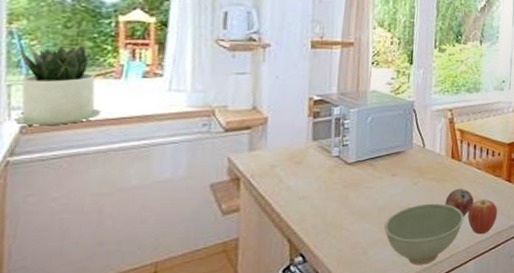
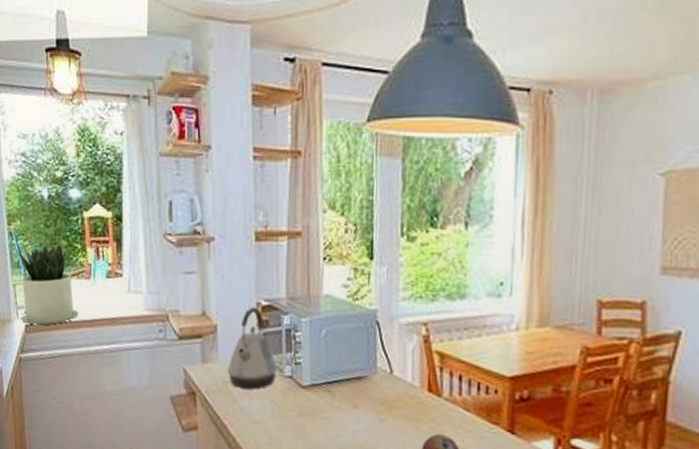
kettle: none [275,101,326,170] -> present [227,307,278,389]

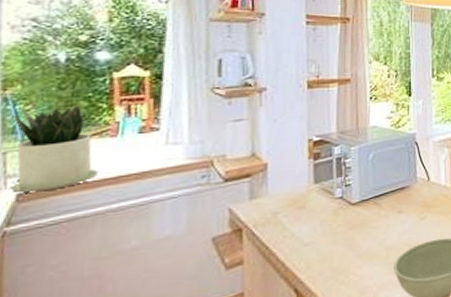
kettle: present [227,307,278,389] -> none [277,143,329,216]

